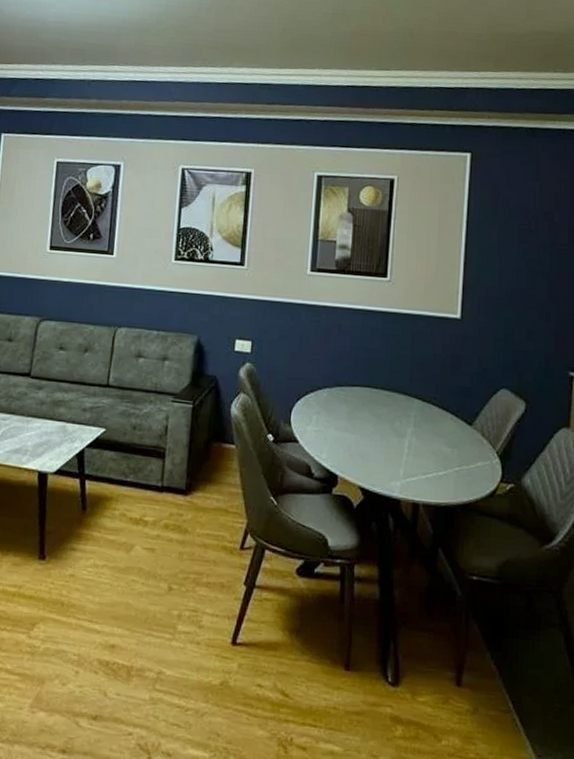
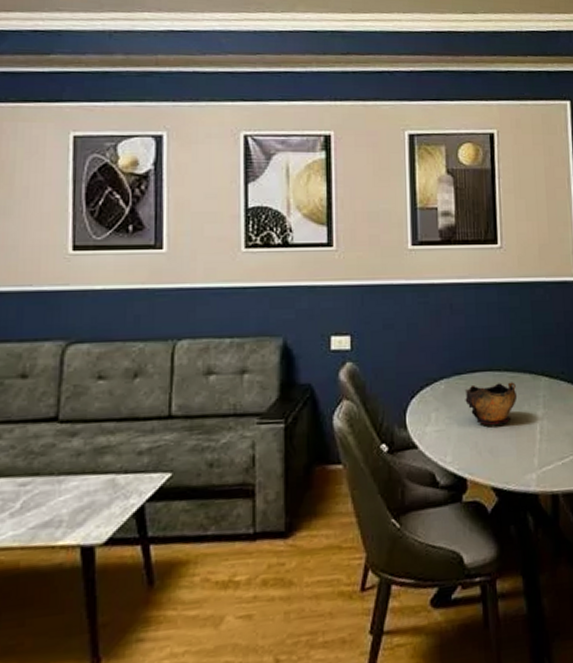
decorative bowl: none [343,396,391,434] -> present [464,382,518,425]

